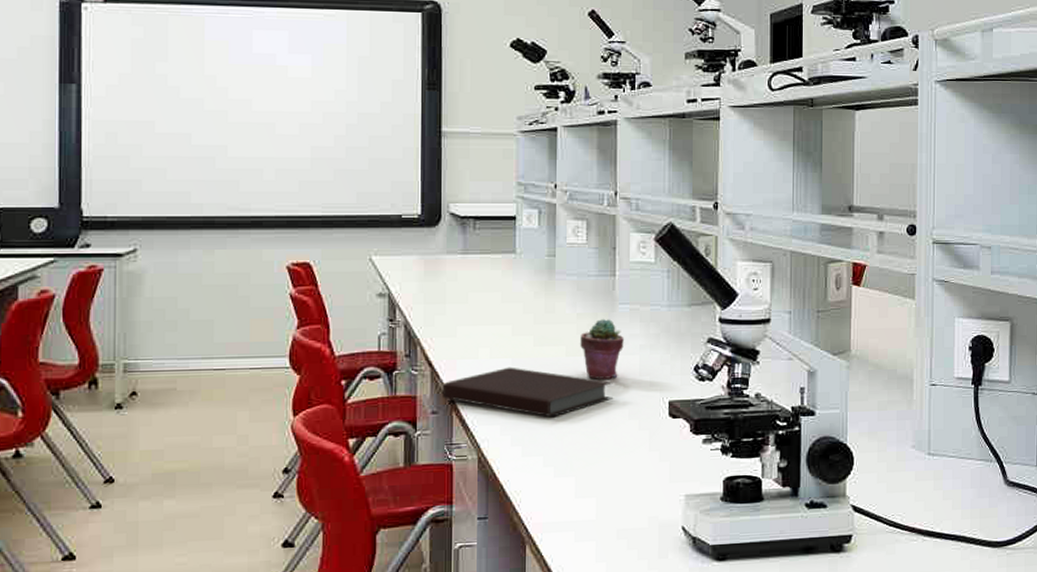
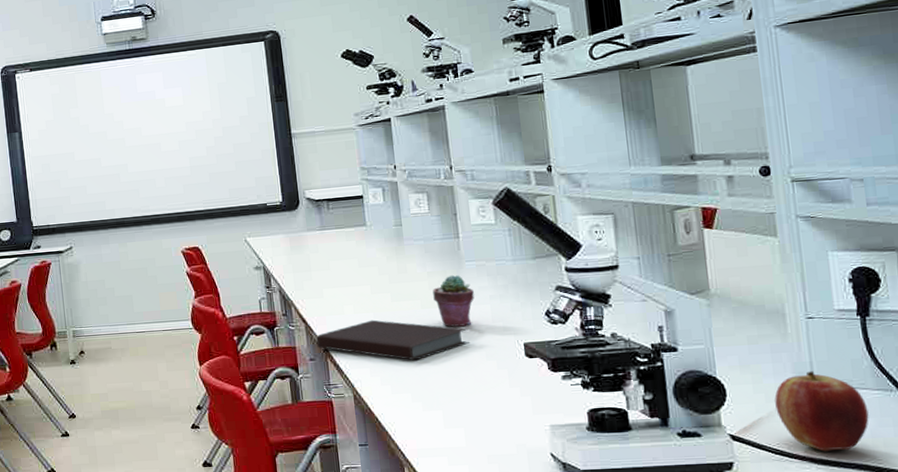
apple: none [895,440,971,523] -> present [774,371,869,452]

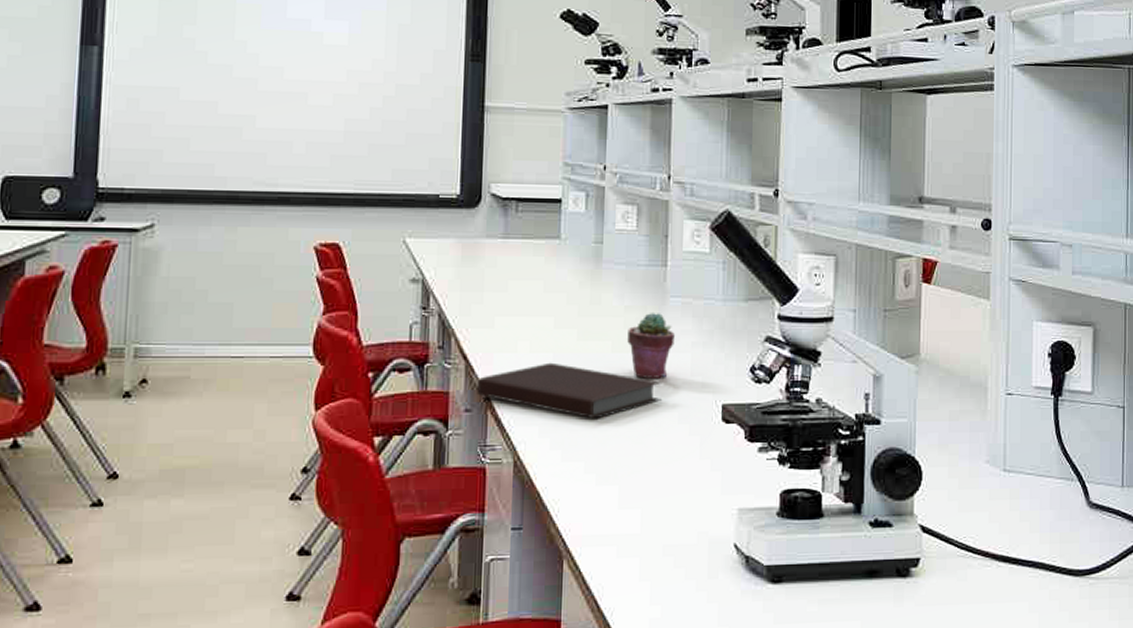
apple: present [774,371,869,452] -> none [967,455,1050,547]

